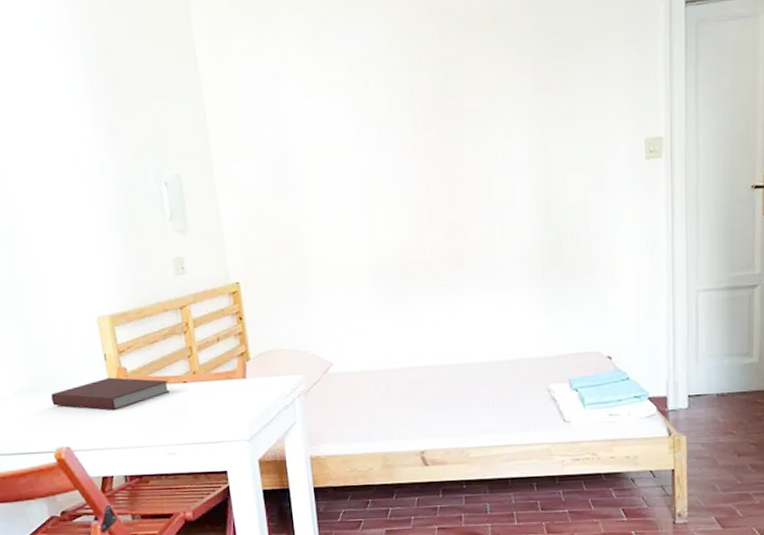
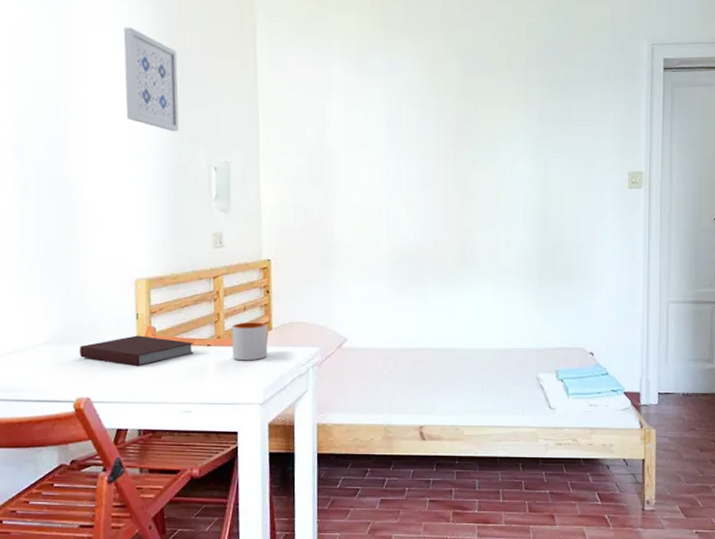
wall art: none [40,25,120,146] -> present [123,27,179,132]
mug: none [207,352,249,396] -> present [232,322,268,361]

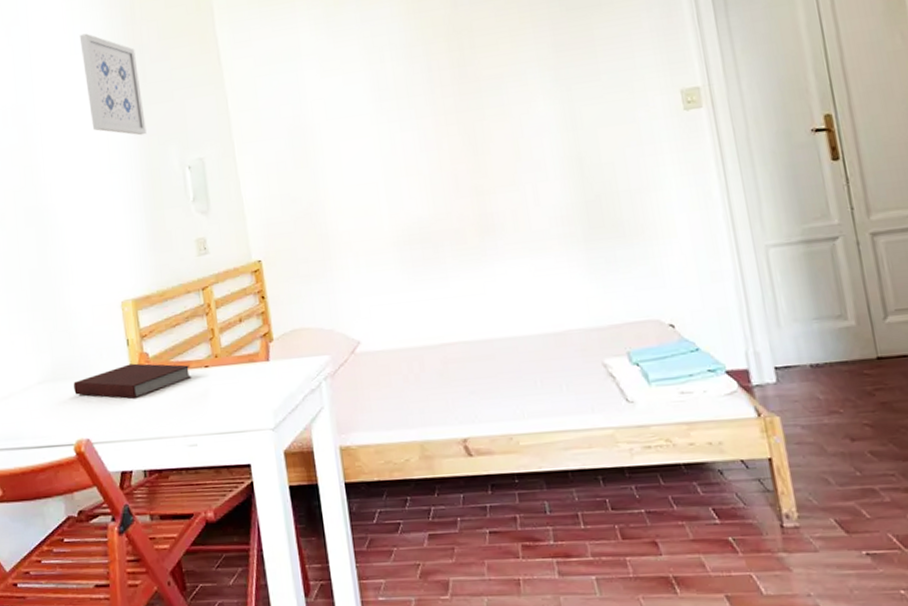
mug: present [232,322,268,361] -> none [229,333,273,381]

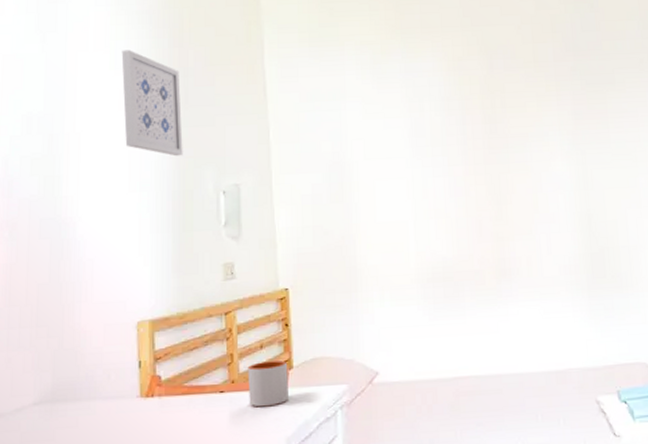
notebook: present [73,363,192,400] -> none [74,386,206,424]
mug: none [229,333,273,381] -> present [247,360,290,407]

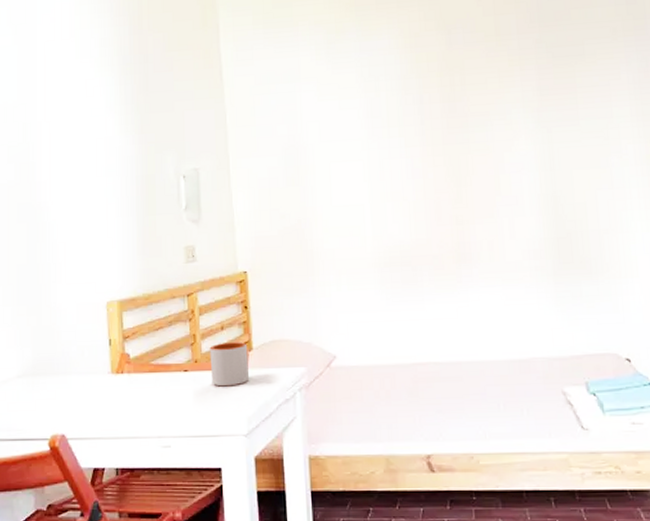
wall art: present [121,50,183,156] -> none [86,38,145,142]

